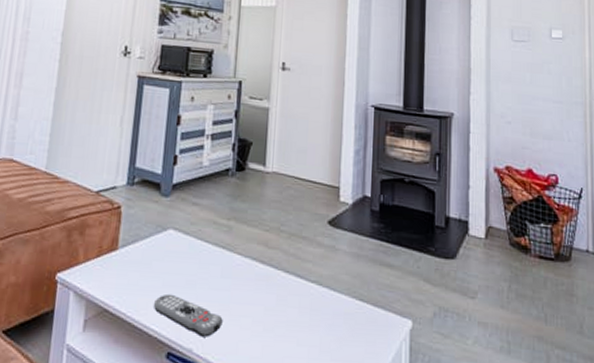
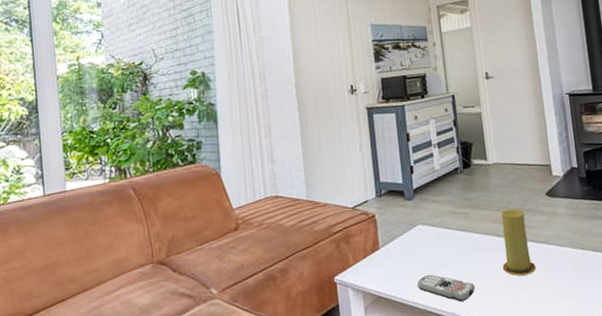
candle: none [260,231,301,319] -> present [501,208,536,276]

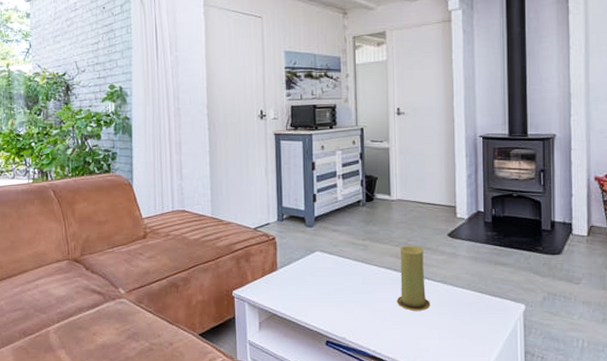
remote control: present [417,274,475,302] -> none [311,299,367,328]

